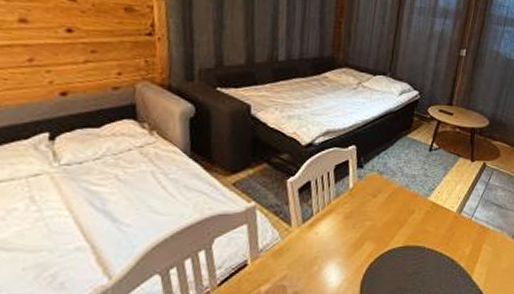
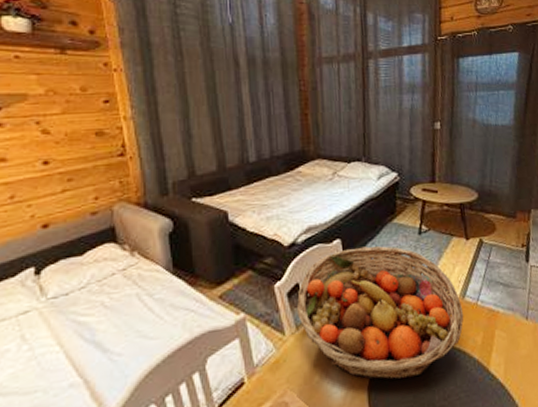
fruit basket: none [305,155,458,277] -> present [296,246,464,380]

